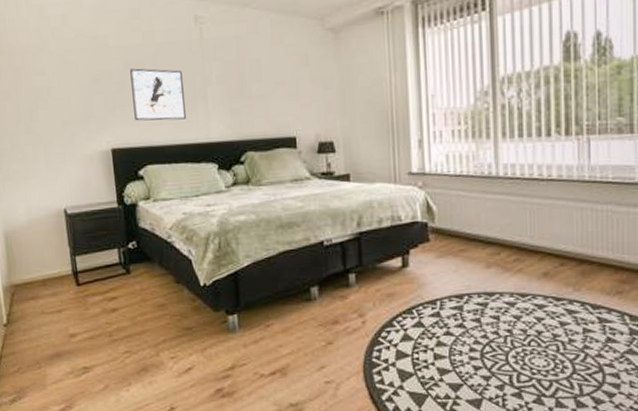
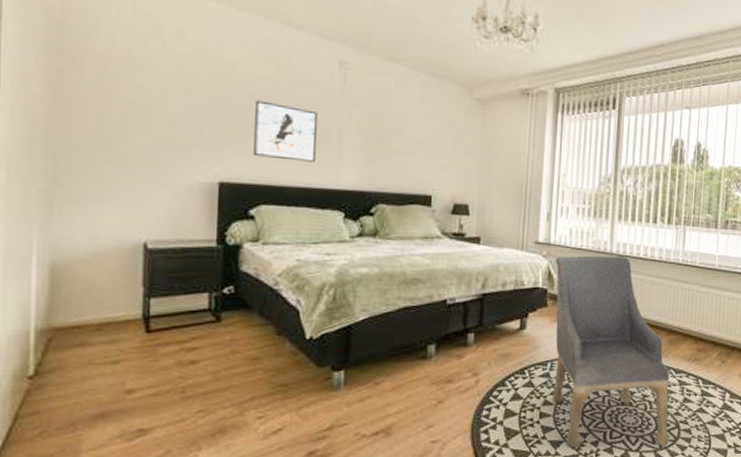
armchair: none [434,179,591,393] -> present [553,255,670,448]

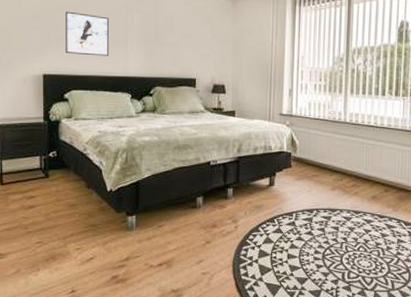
armchair: present [553,255,670,448] -> none [298,124,401,288]

